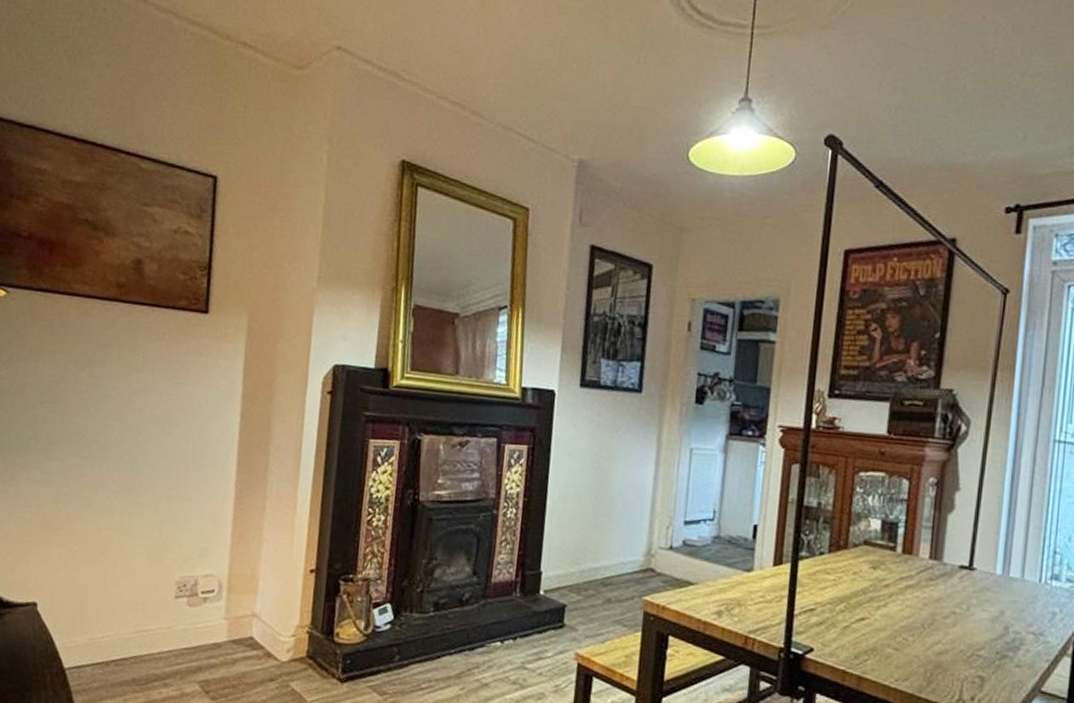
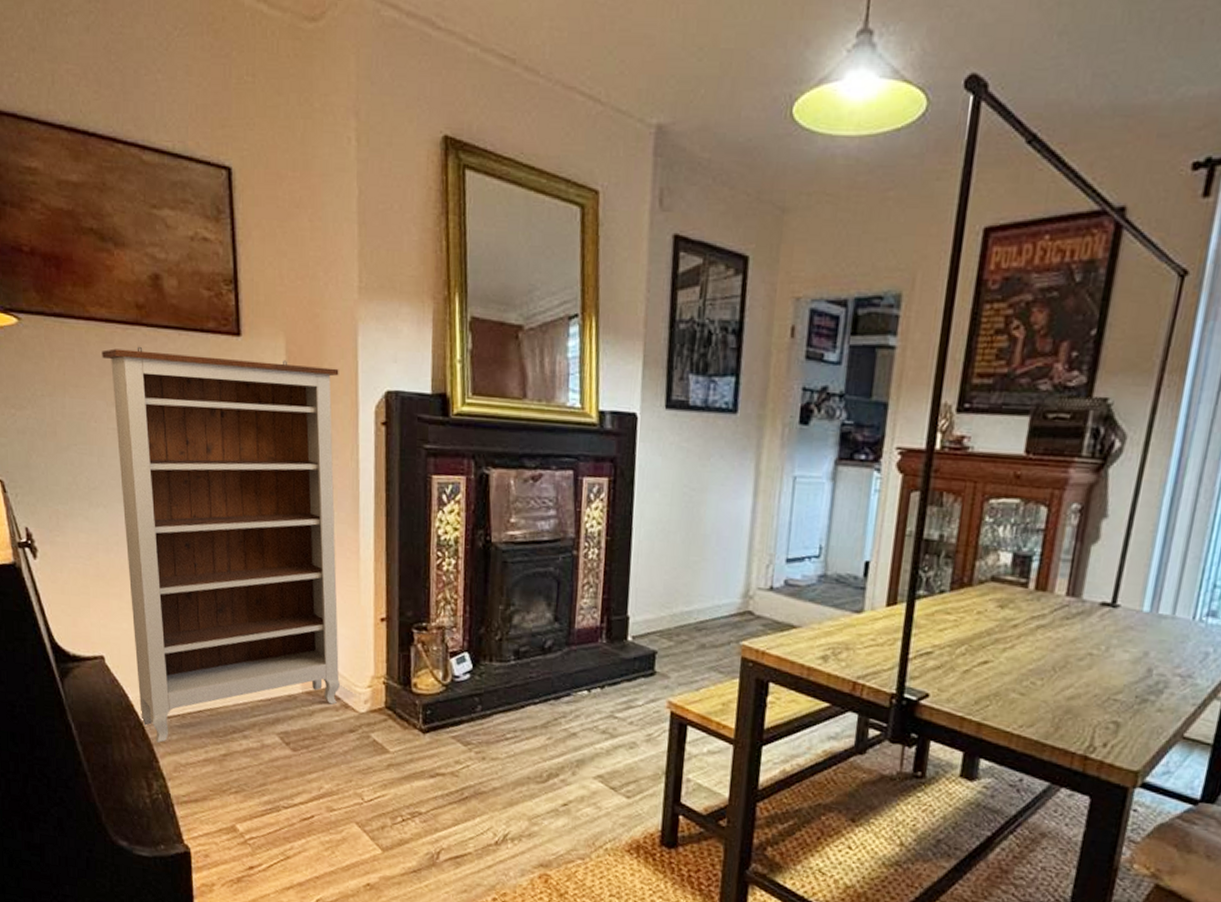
bookshelf: none [63,319,294,691] -> present [102,346,340,743]

